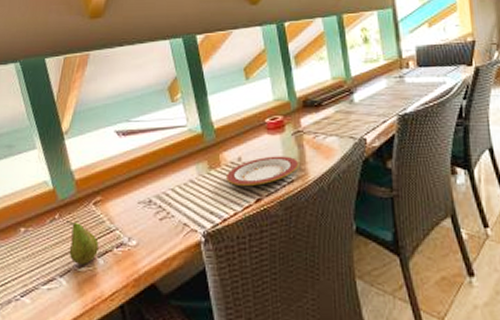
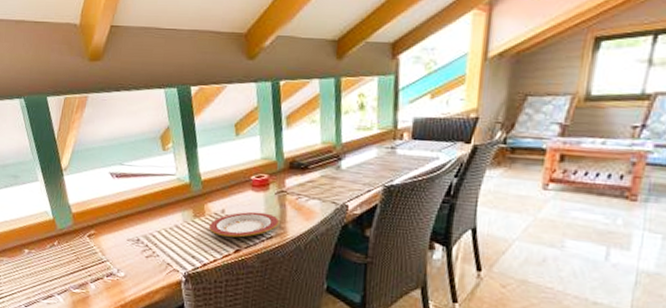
fruit: present [67,221,99,264] -> none [64,248,91,287]

